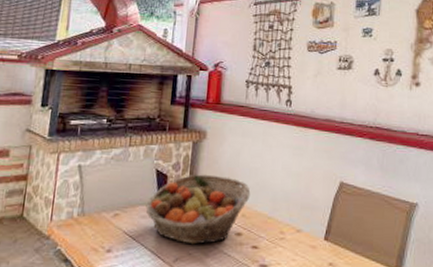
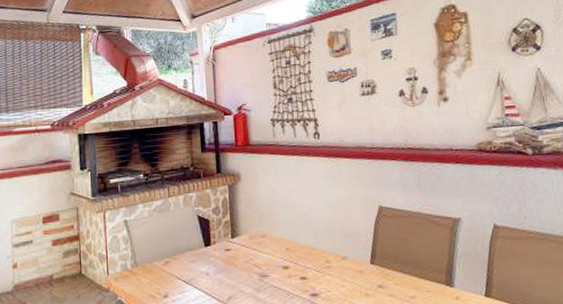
fruit basket: present [146,174,251,245] -> none [193,214,292,282]

